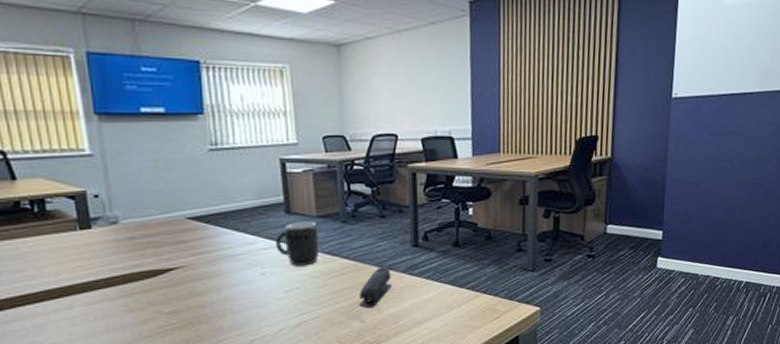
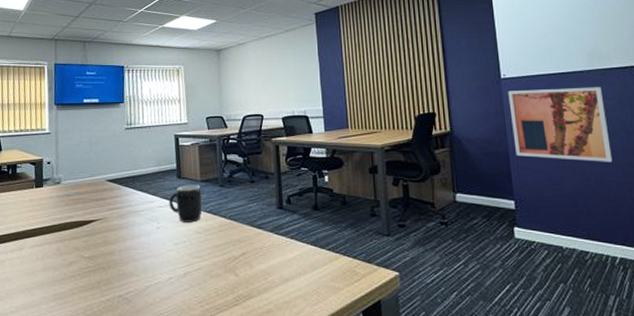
stapler: present [360,265,392,307] -> none [234,225,262,262]
wall art: none [672,110,766,191] -> present [508,87,613,162]

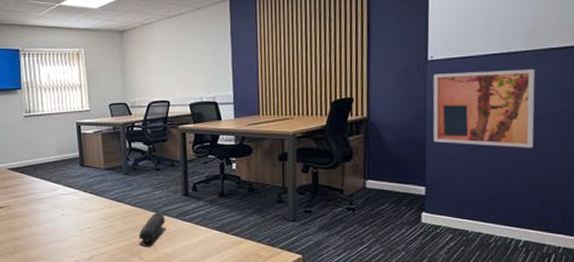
mug: present [169,185,203,222] -> none [72,173,107,209]
stapler: none [234,225,262,262] -> present [139,211,166,247]

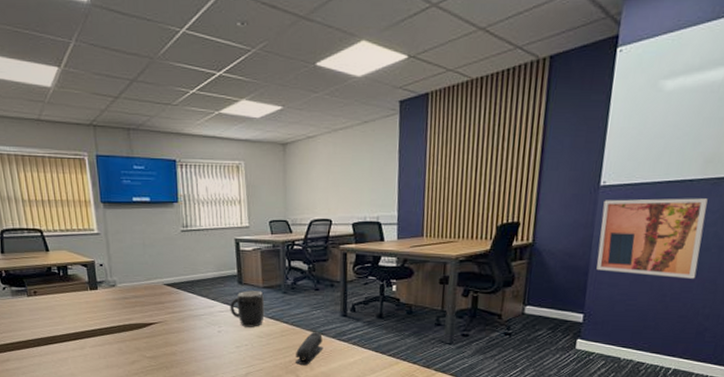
mug: none [72,173,107,209] -> present [230,290,265,327]

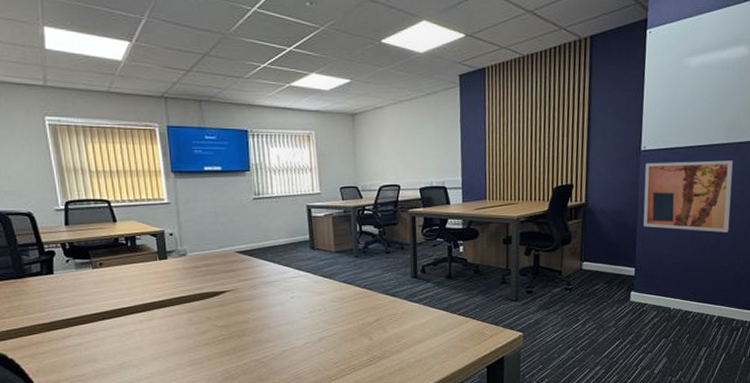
mug: present [230,290,265,327] -> none [302,256,337,292]
stapler: present [296,331,323,365] -> none [369,293,396,327]

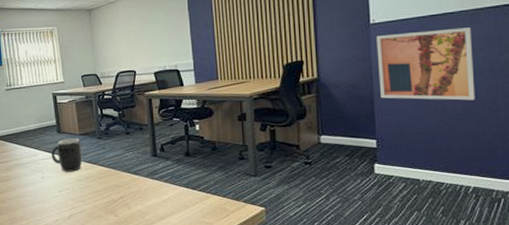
mug: none [302,256,337,292] -> present [51,138,83,172]

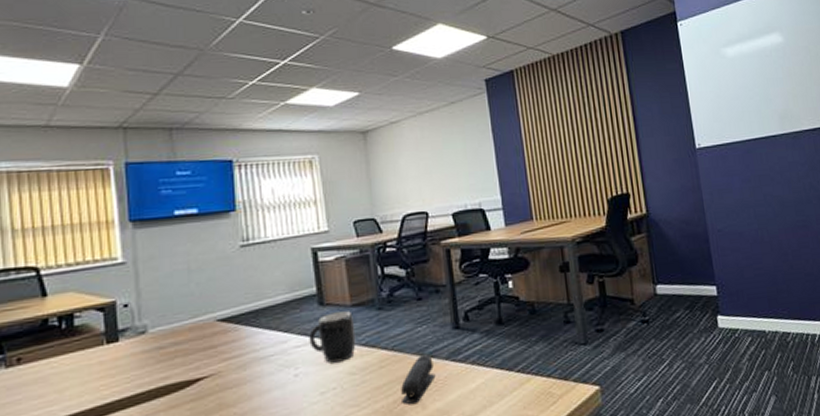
stapler: none [113,171,138,204] -> present [401,353,436,404]
wall art: present [376,27,475,101] -> none [703,152,808,236]

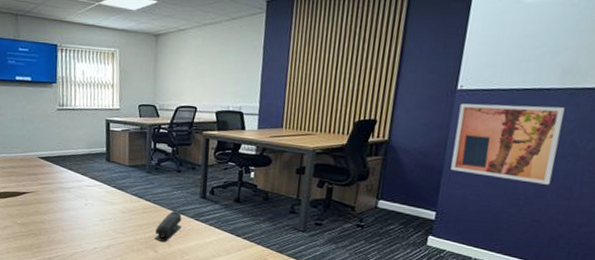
mug: present [309,311,356,363] -> none [97,168,130,203]
wall art: none [703,152,808,236] -> present [450,103,565,185]

